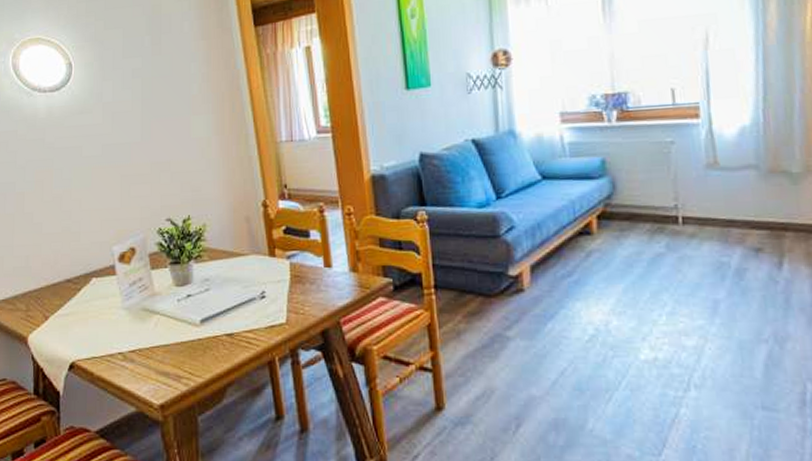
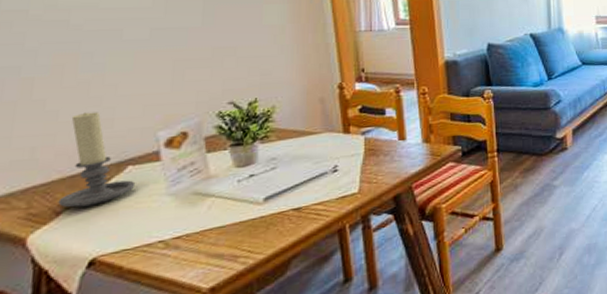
candle holder: none [46,225,99,313] -> present [58,112,136,207]

